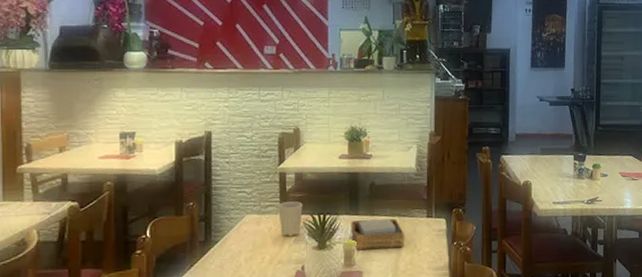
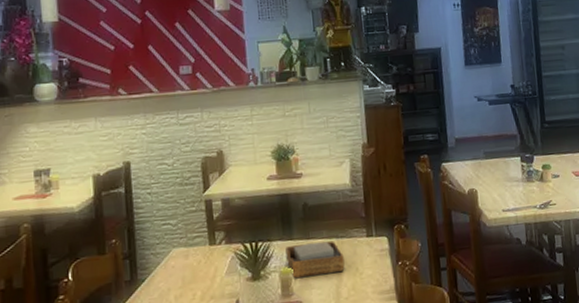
cup: present [278,200,303,237] -> none [206,229,233,269]

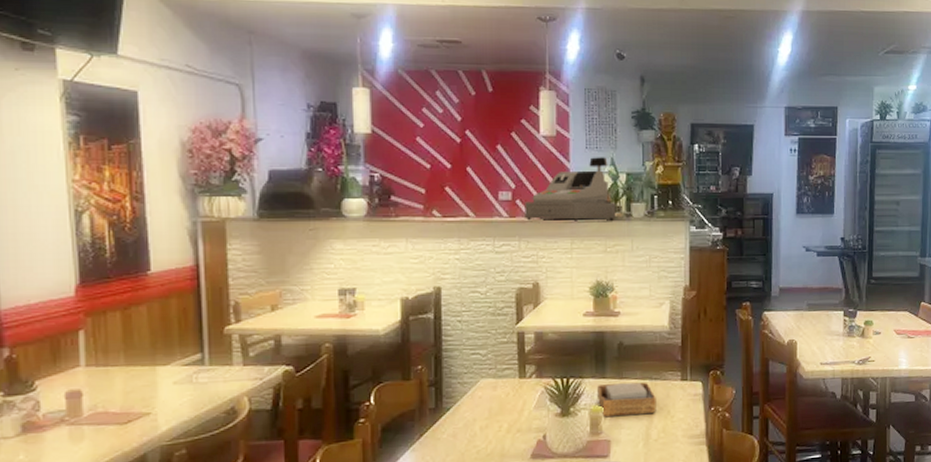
cash register: none [204,26,292,92] -> present [525,157,617,221]

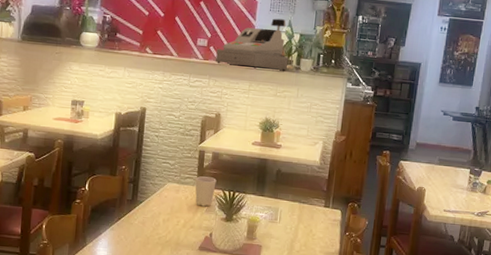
cup: none [516,363,544,403] -> present [195,175,217,207]
napkin holder: present [597,382,656,416] -> none [255,201,302,230]

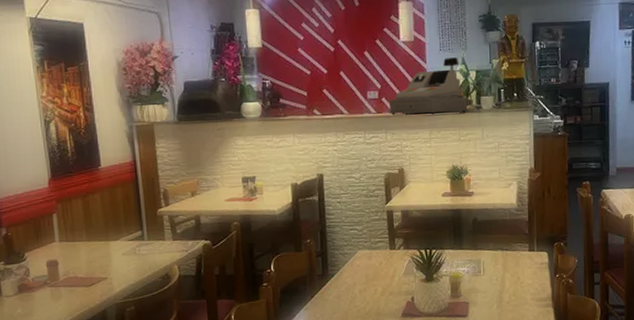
cup: present [195,175,217,207] -> none [387,237,410,270]

